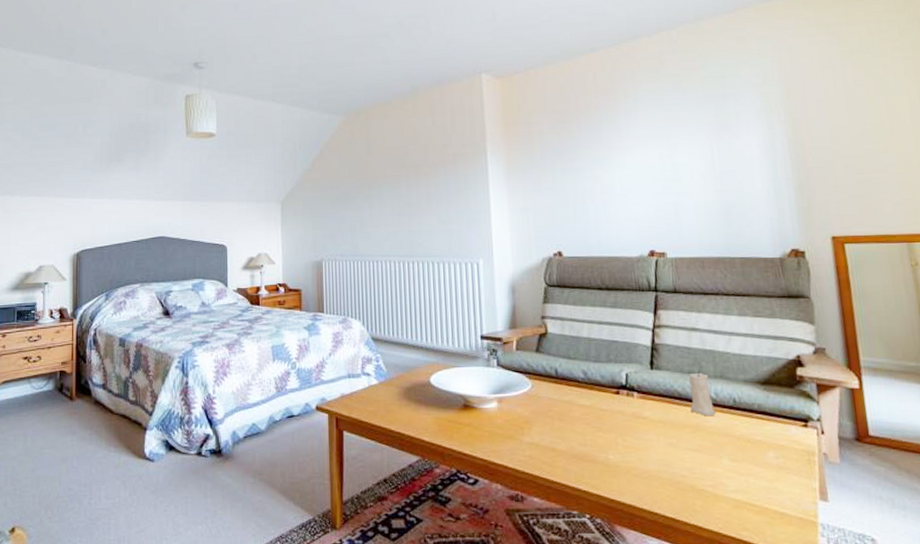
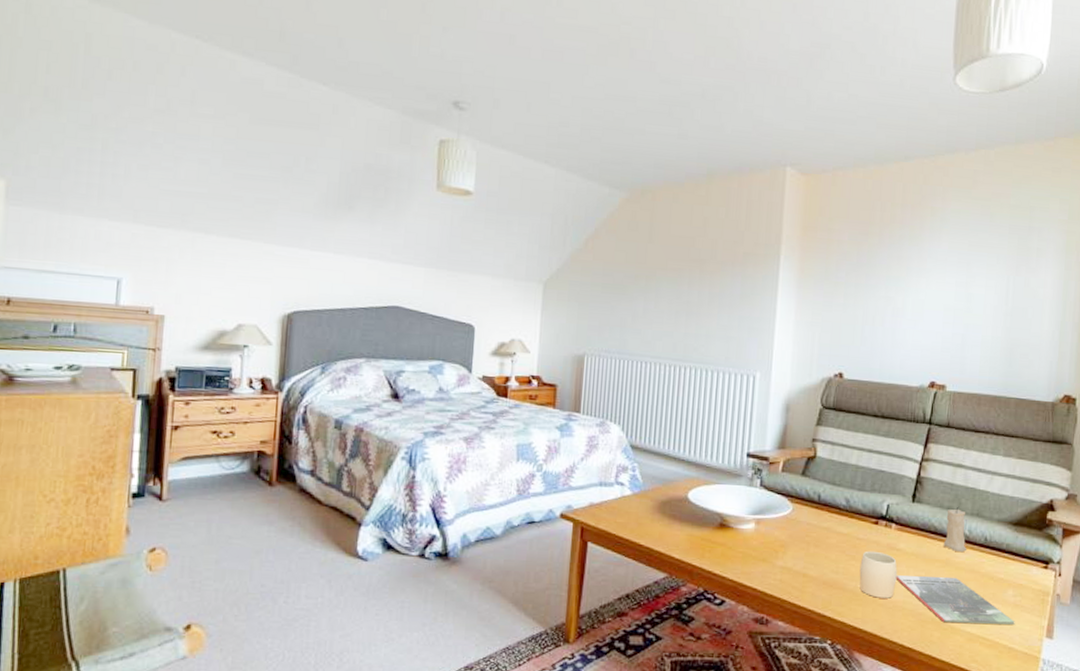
mug: none [607,421,648,468] -> present [859,551,898,599]
magazine: none [646,442,783,490] -> present [896,575,1015,625]

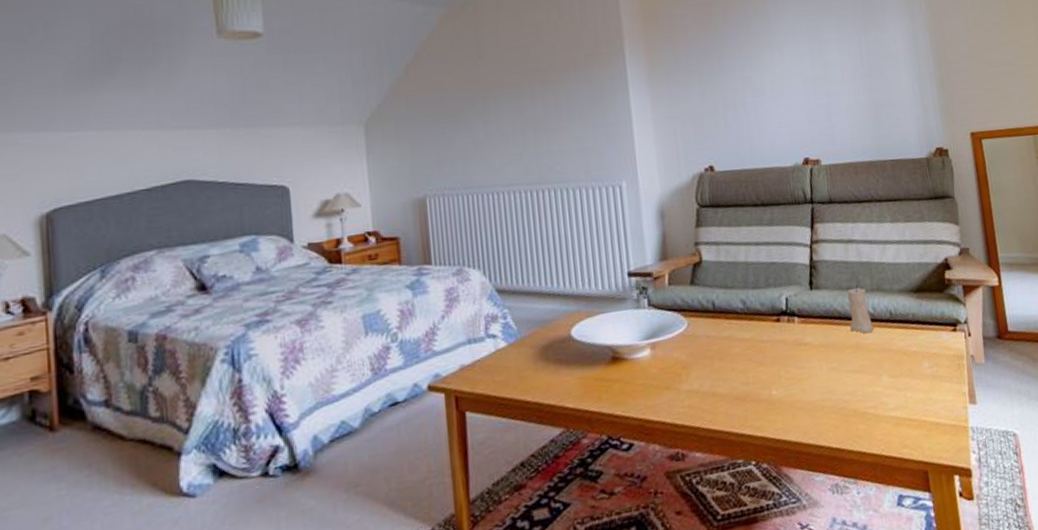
mug: present [859,551,898,599] -> none [769,350,811,402]
magazine: present [896,575,1015,625] -> none [809,360,937,413]

